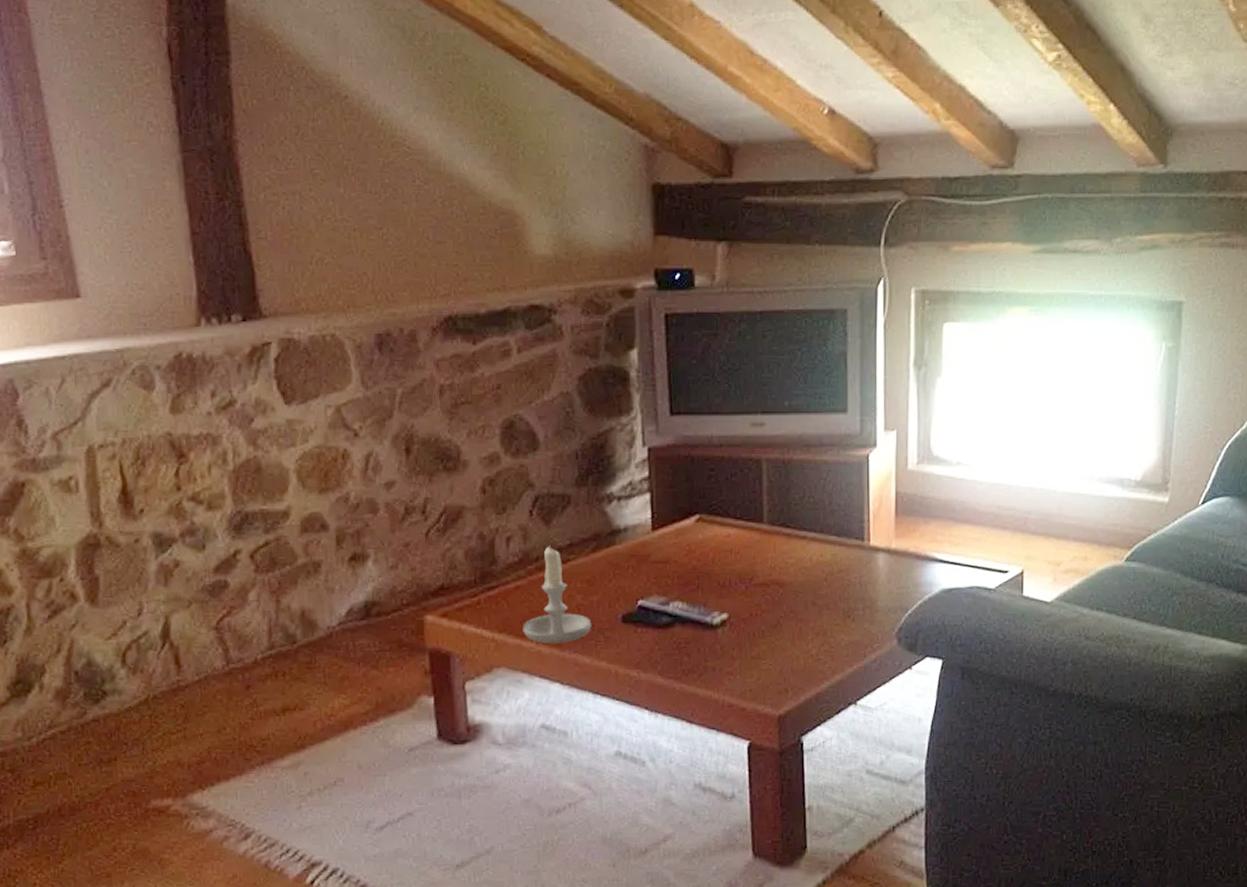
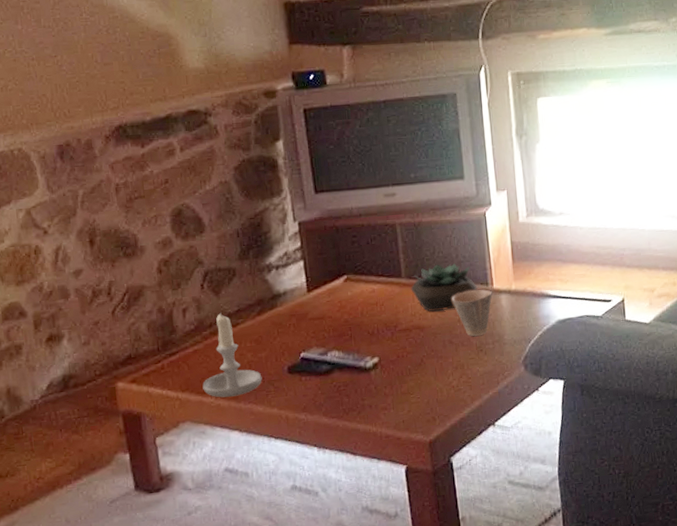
succulent plant: none [772,510,851,565] -> present [410,263,478,312]
cup: none [819,544,868,600] -> present [451,289,492,337]

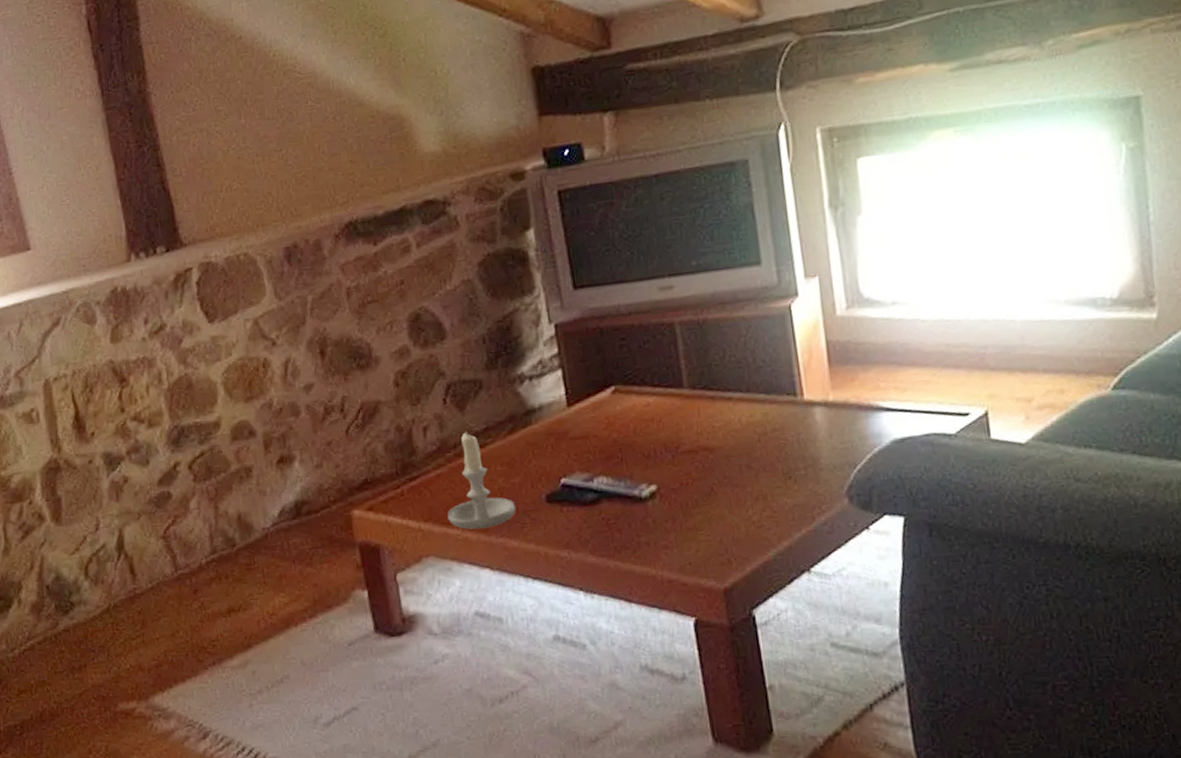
succulent plant: present [410,263,478,312] -> none [695,369,783,429]
cup: present [451,289,492,337] -> none [748,401,803,461]

